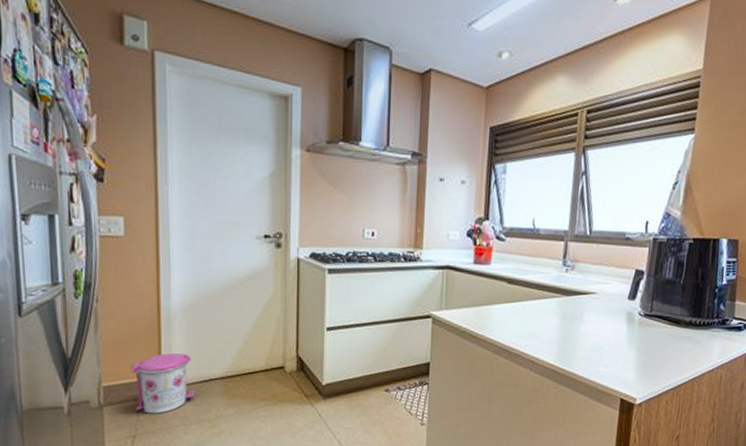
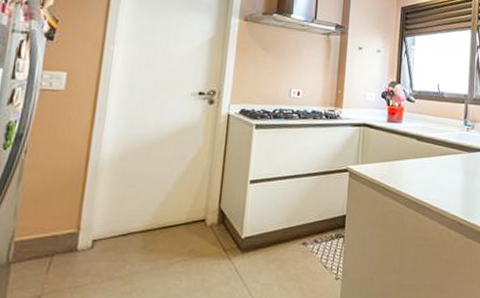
trash can: present [130,353,195,414] -> none [45,206,114,271]

